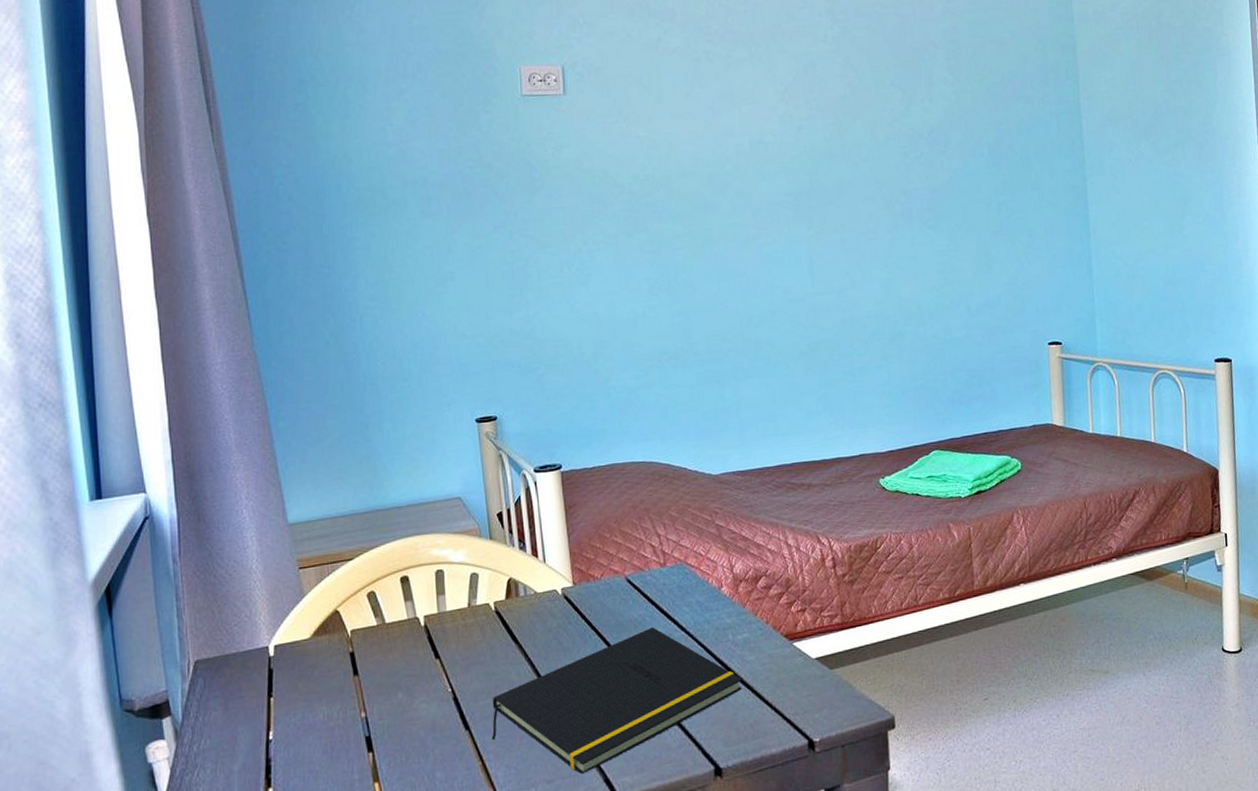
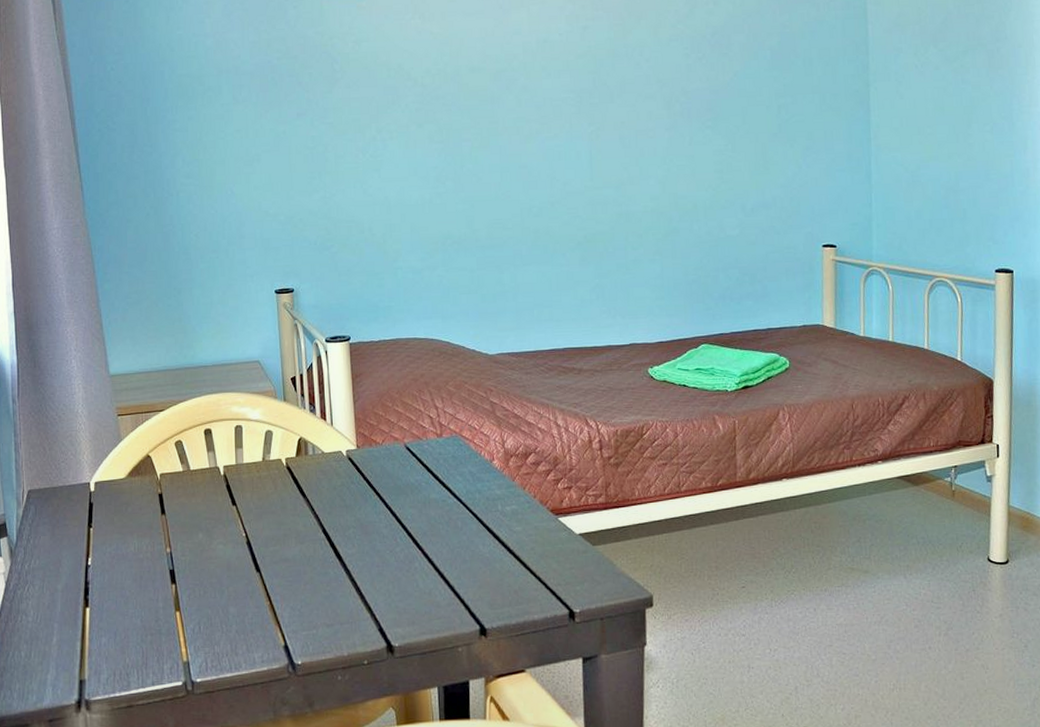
notepad: present [491,627,743,775] -> none [279,493,509,622]

